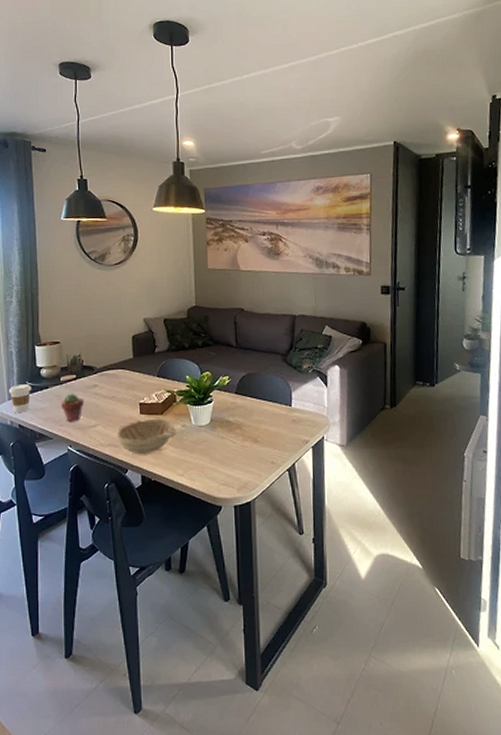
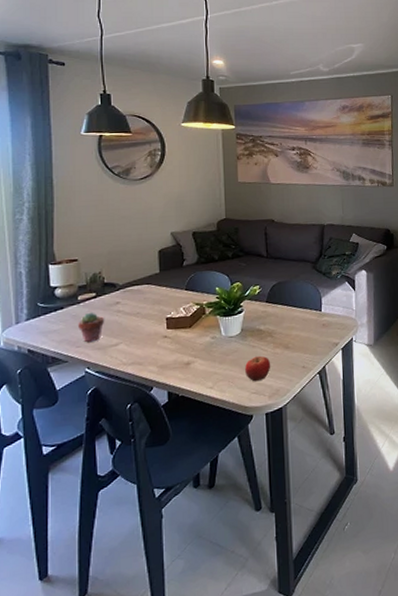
coffee cup: present [8,384,31,413] -> none [16,305,44,337]
decorative bowl: present [117,418,178,455] -> none [141,331,207,371]
fruit: none [214,447,240,473] -> present [245,355,271,382]

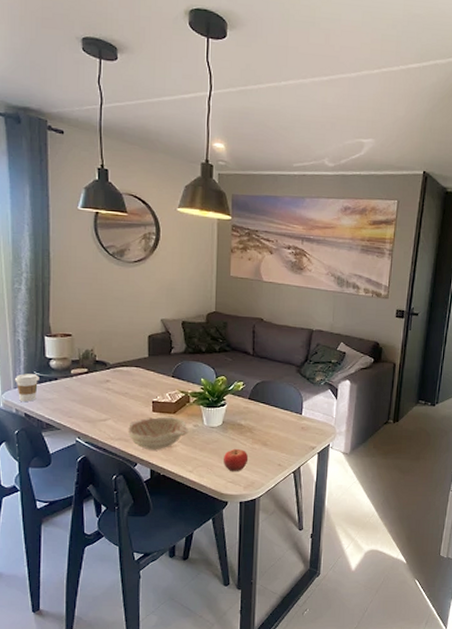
coffee cup: none [16,305,44,337] -> present [14,374,39,402]
potted succulent: present [78,312,105,343] -> none [71,386,96,415]
decorative bowl: none [141,331,207,371] -> present [127,417,190,450]

